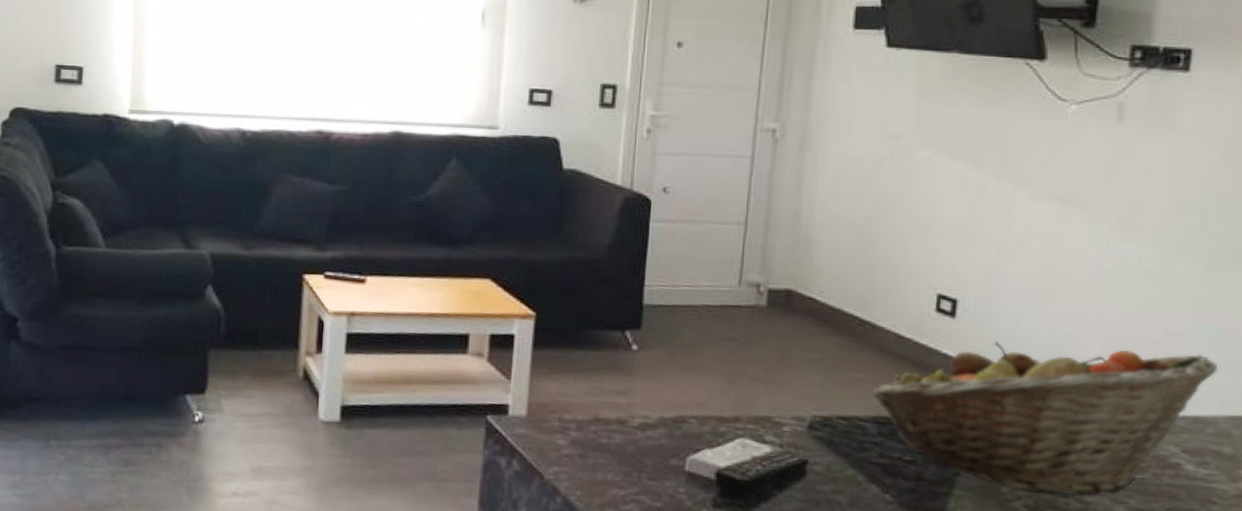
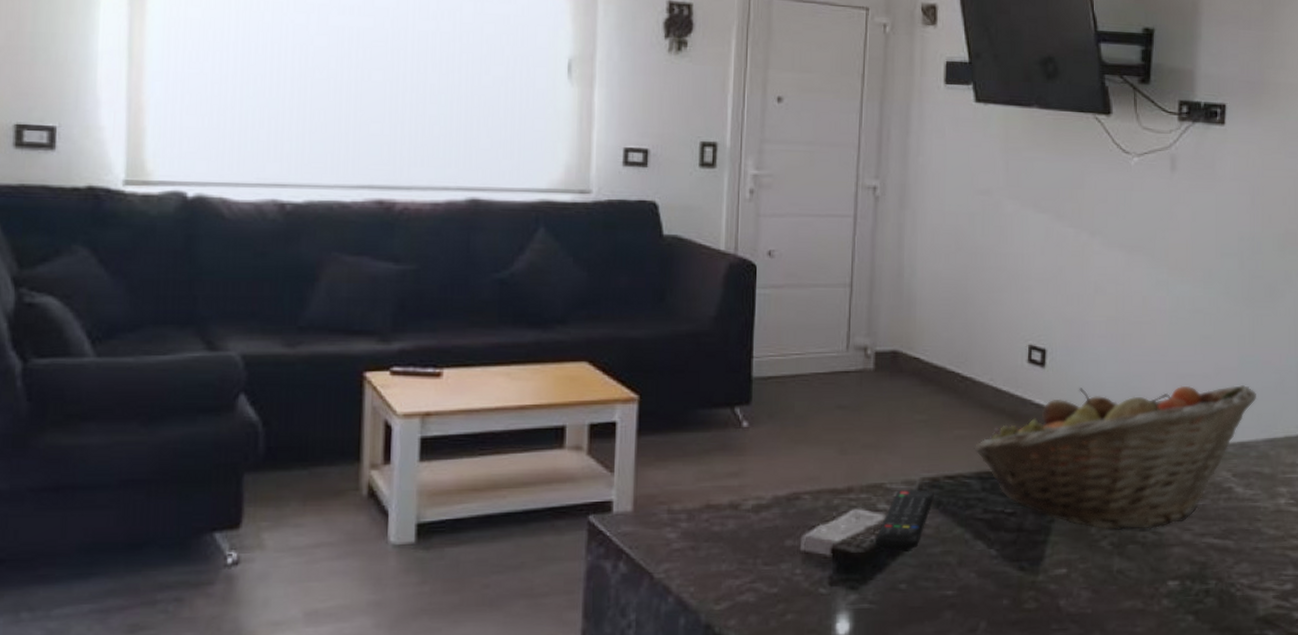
remote control: none [762,425,826,485] -> present [876,490,934,551]

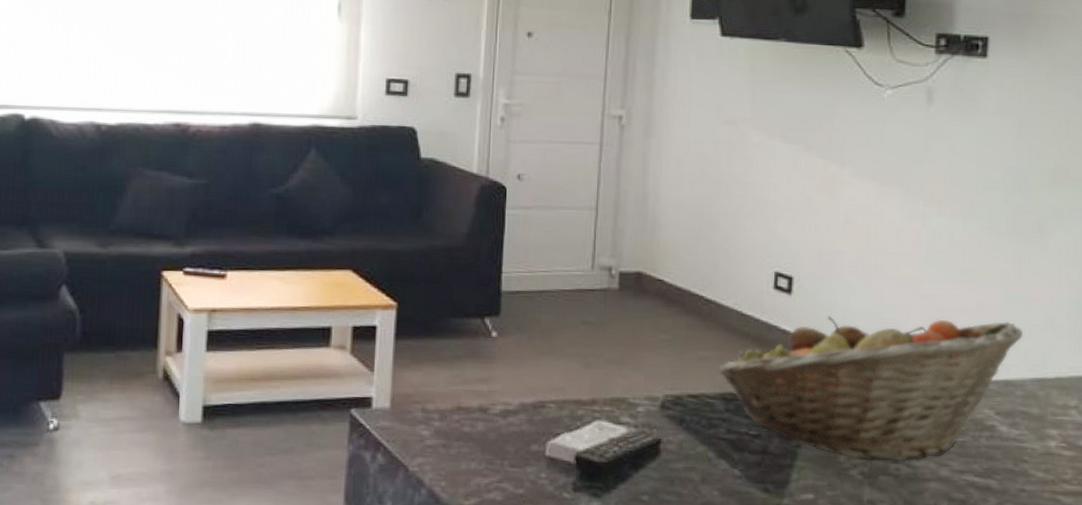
remote control: present [876,490,934,551] -> none [618,405,677,465]

